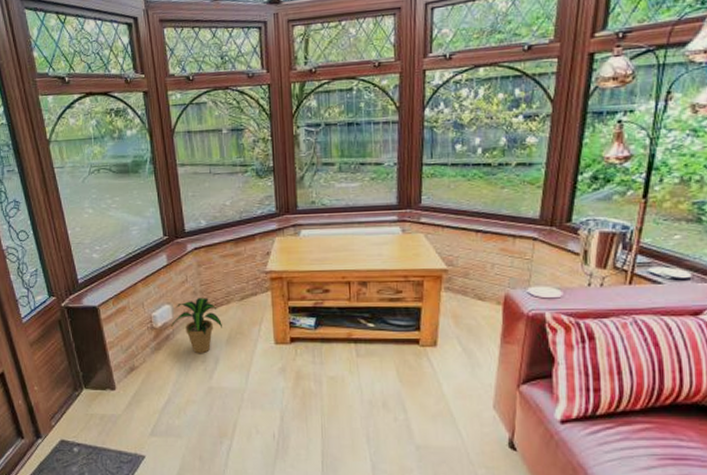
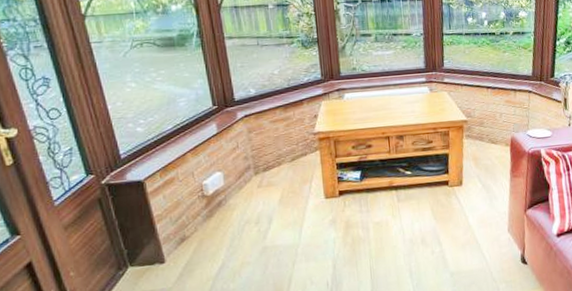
potted plant: present [171,298,222,353] -> none [223,162,274,216]

